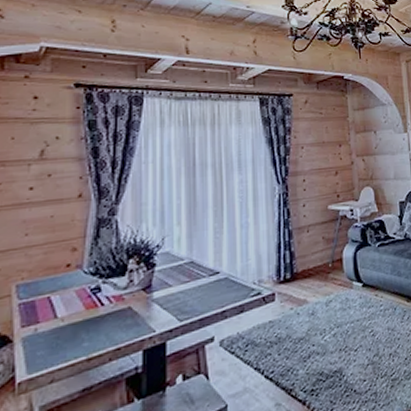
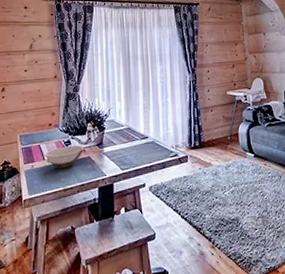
bowl: none [57,291,122,330] -> present [44,145,84,169]

